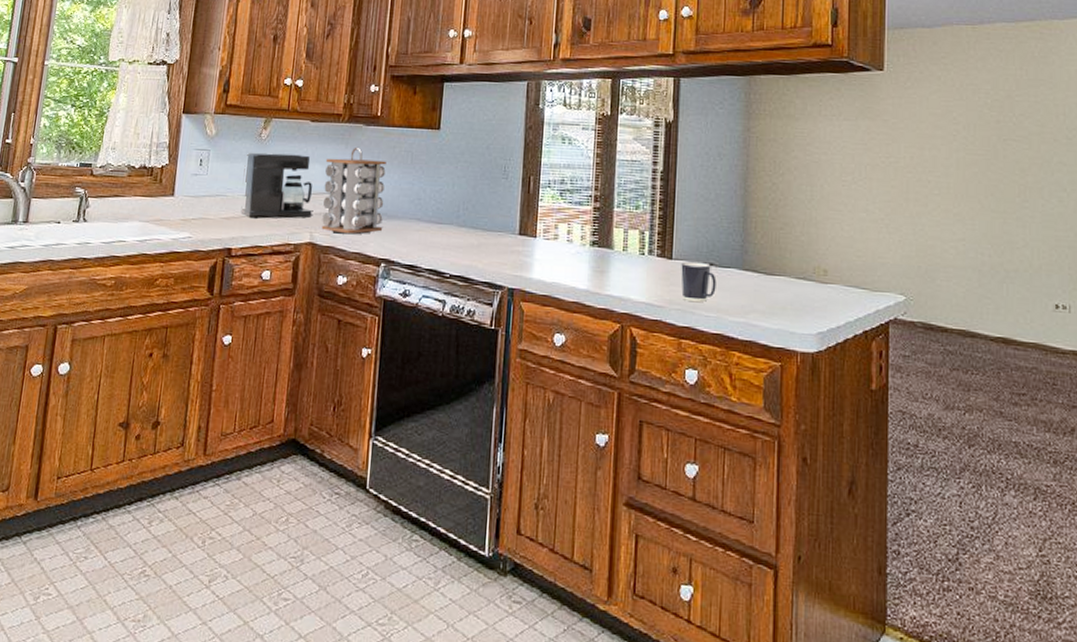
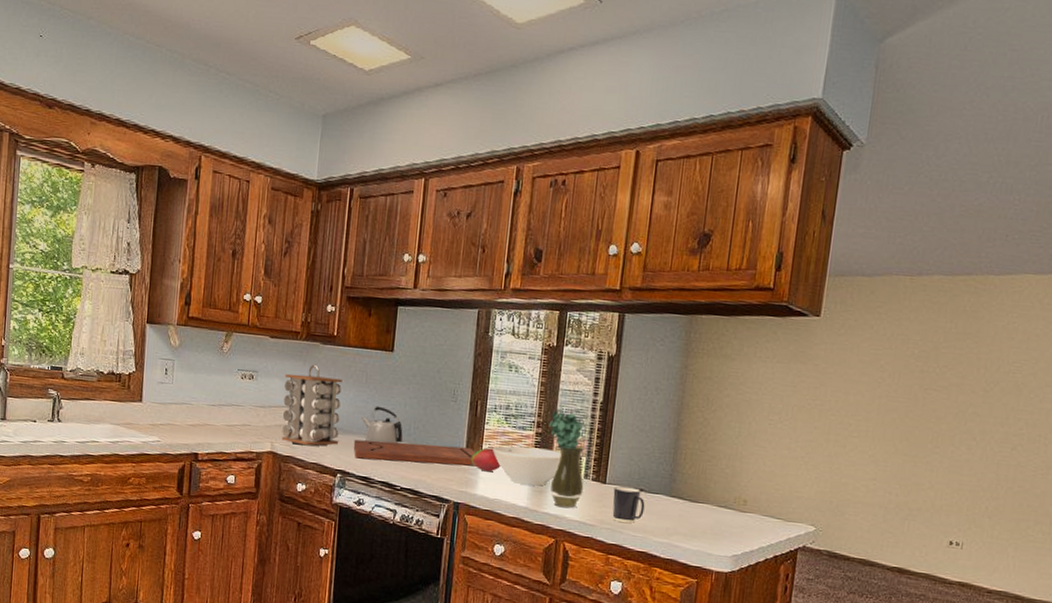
coffee maker: present [240,152,313,220] -> none [205,364,273,430]
cutting board: none [398,224,530,248] -> present [353,439,476,466]
kettle: none [406,187,452,228] -> present [361,406,403,444]
fruit: none [525,226,558,253] -> present [470,447,501,472]
bowl: none [548,222,622,266] -> present [493,445,562,486]
vase: none [606,178,649,289] -> present [548,406,584,508]

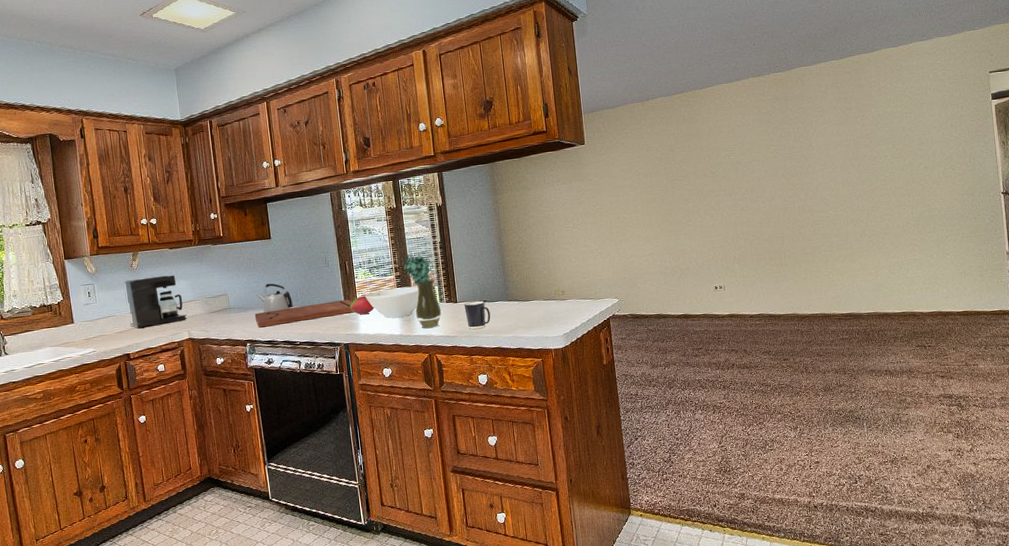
coffee maker: none [205,364,273,430] -> present [125,275,186,330]
spice rack: present [281,364,343,447] -> none [187,262,243,328]

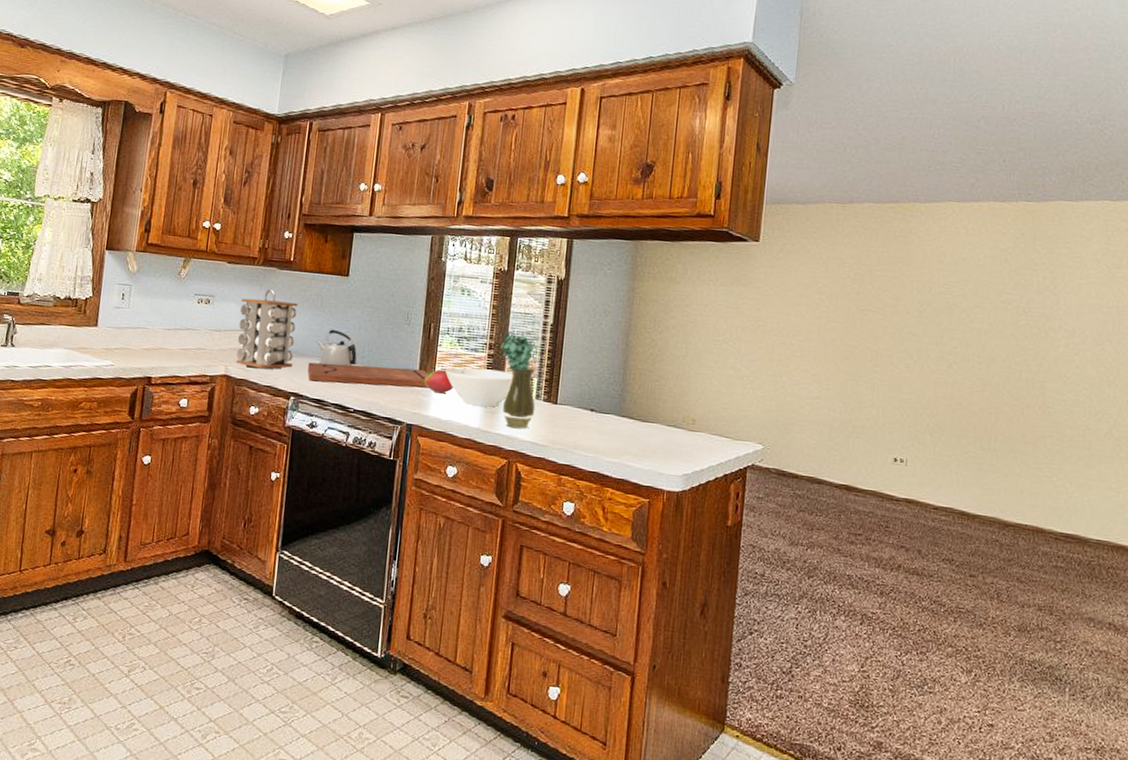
coffee maker: present [125,275,186,330] -> none [160,289,229,353]
spice rack: none [187,262,243,328] -> present [236,288,298,370]
mug: present [464,300,491,330] -> none [563,406,596,444]

